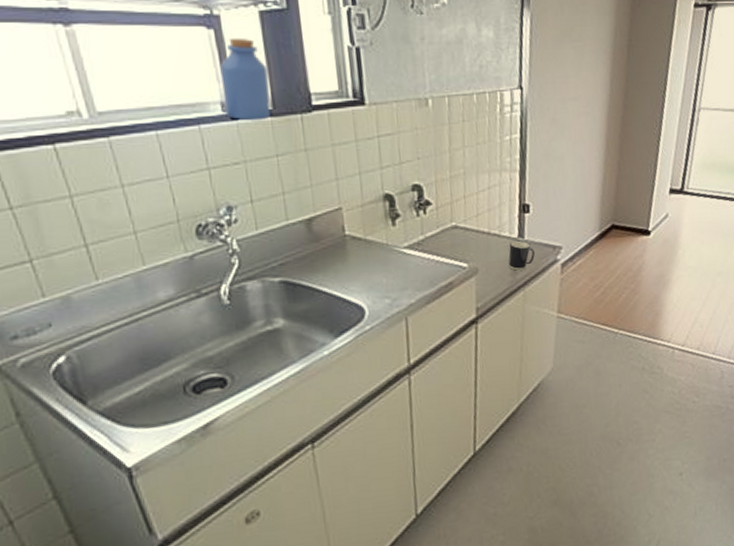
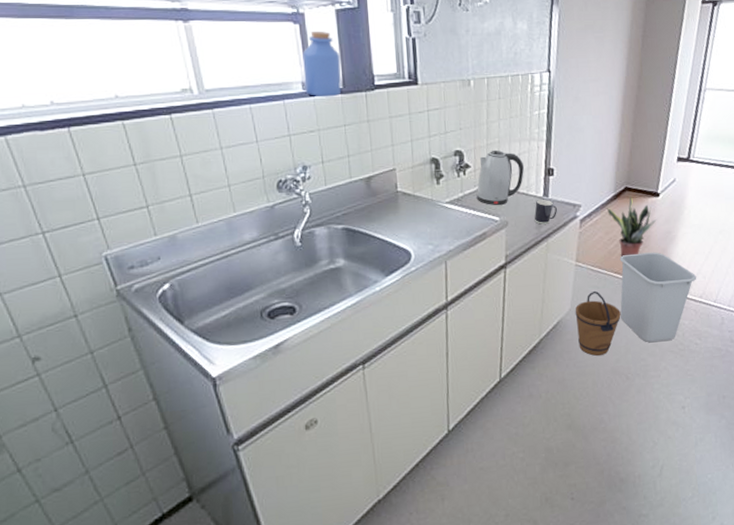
kettle: none [440,183,496,250] -> present [476,149,525,205]
bucket: none [558,345,610,421] -> present [575,290,621,356]
potted plant: none [592,235,648,306] -> present [607,196,657,257]
garbage can: none [607,299,694,403] -> present [619,252,697,343]

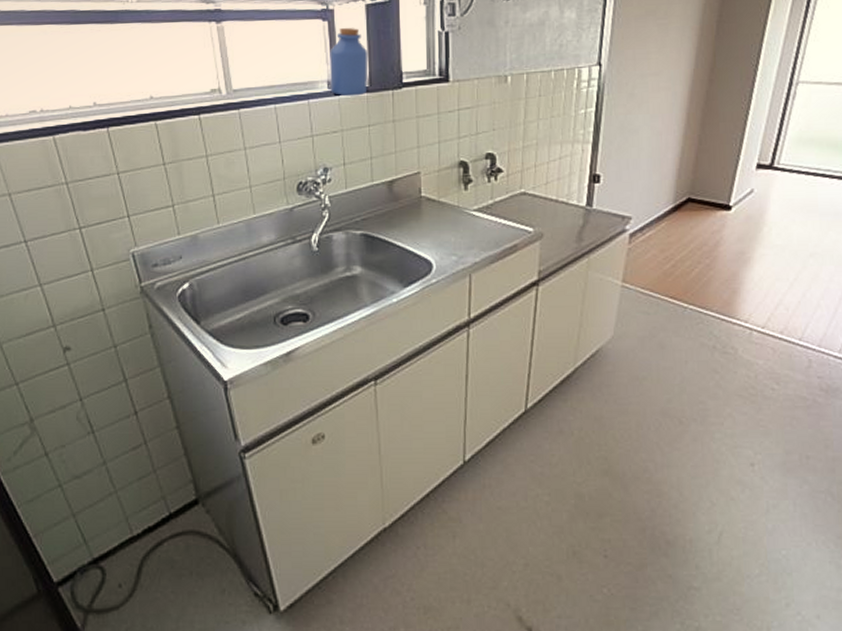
kettle: present [476,149,525,205] -> none [508,152,566,214]
mug: present [534,198,557,225] -> none [574,209,602,238]
bucket: present [575,290,621,356] -> none [618,317,676,393]
potted plant: present [607,196,657,257] -> none [664,208,727,279]
garbage can: present [619,252,697,343] -> none [674,275,777,383]

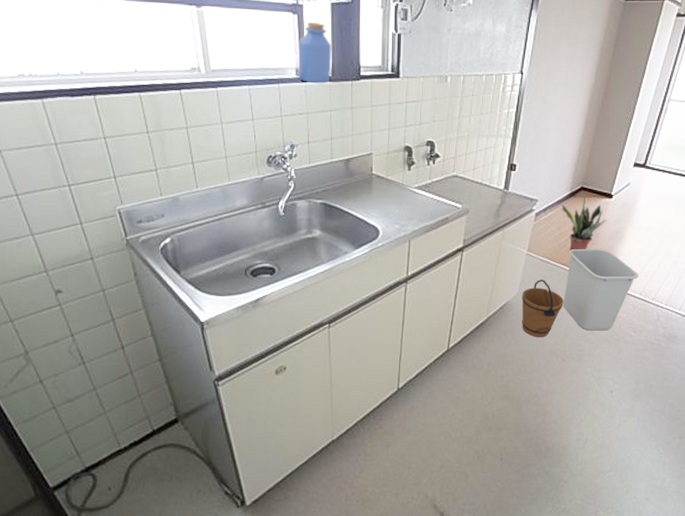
bucket: none [618,317,676,393] -> present [521,279,564,337]
potted plant: none [664,208,727,279] -> present [562,195,608,250]
garbage can: none [674,275,777,383] -> present [562,248,639,331]

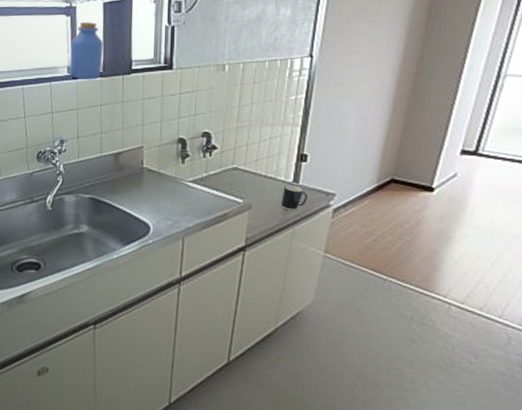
mug: none [493,191,515,215] -> present [280,184,307,211]
bucket: present [521,279,564,337] -> none [318,285,374,356]
potted plant: present [562,195,608,250] -> none [367,188,429,253]
garbage can: present [562,248,639,331] -> none [372,251,477,353]

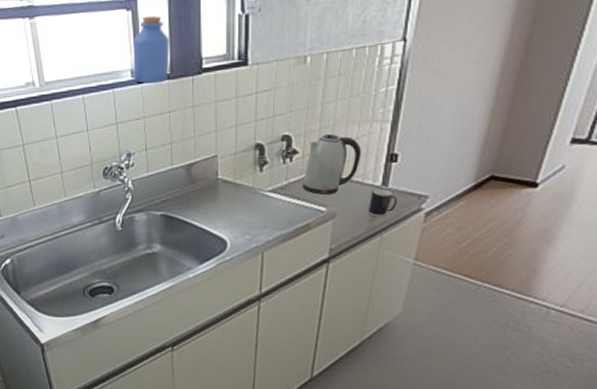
kettle: none [220,133,275,187] -> present [302,133,362,195]

